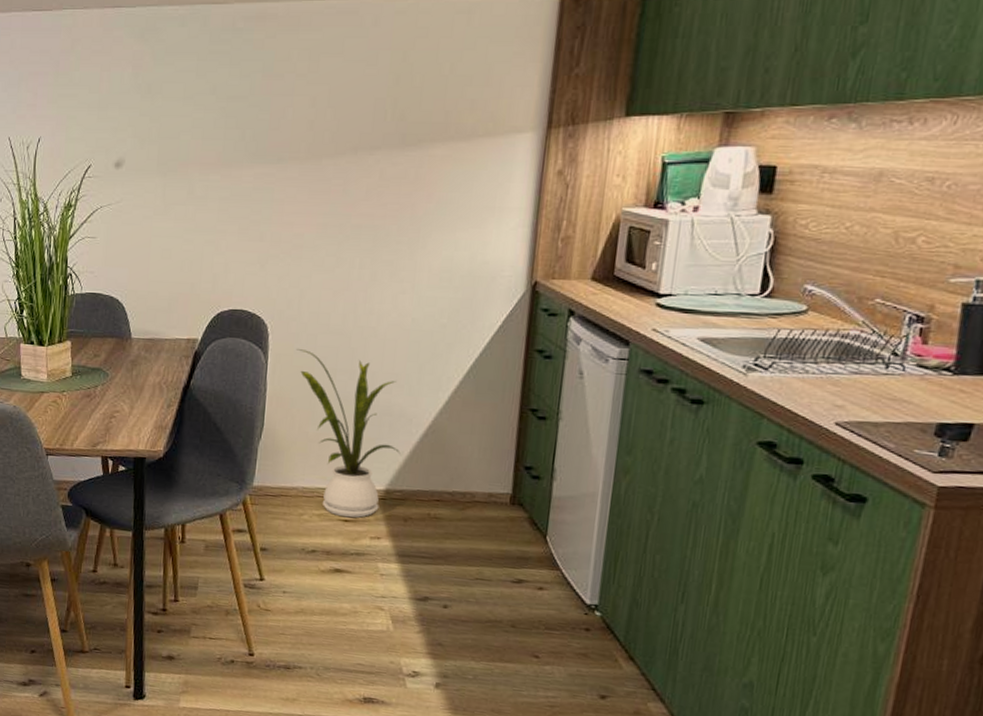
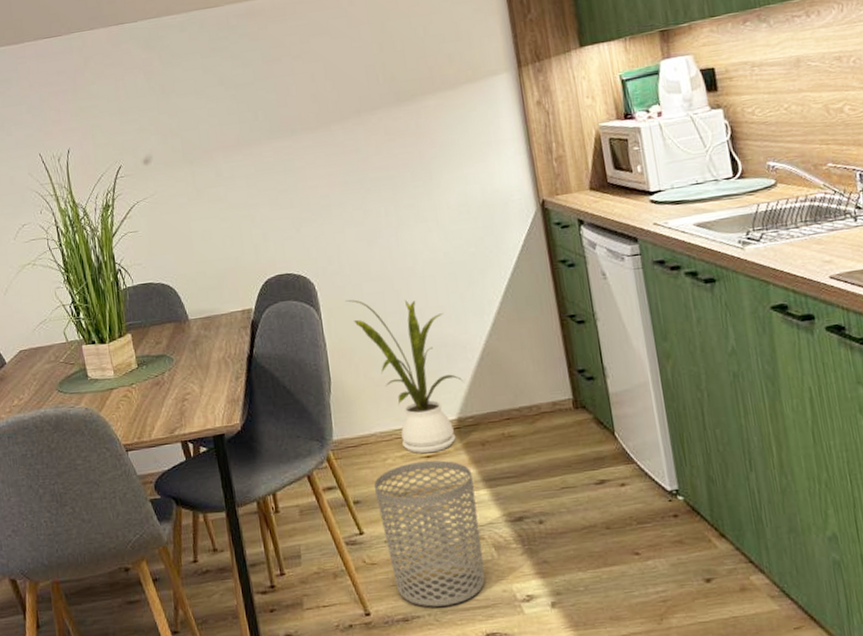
waste bin: none [284,523,387,665] -> present [373,460,485,607]

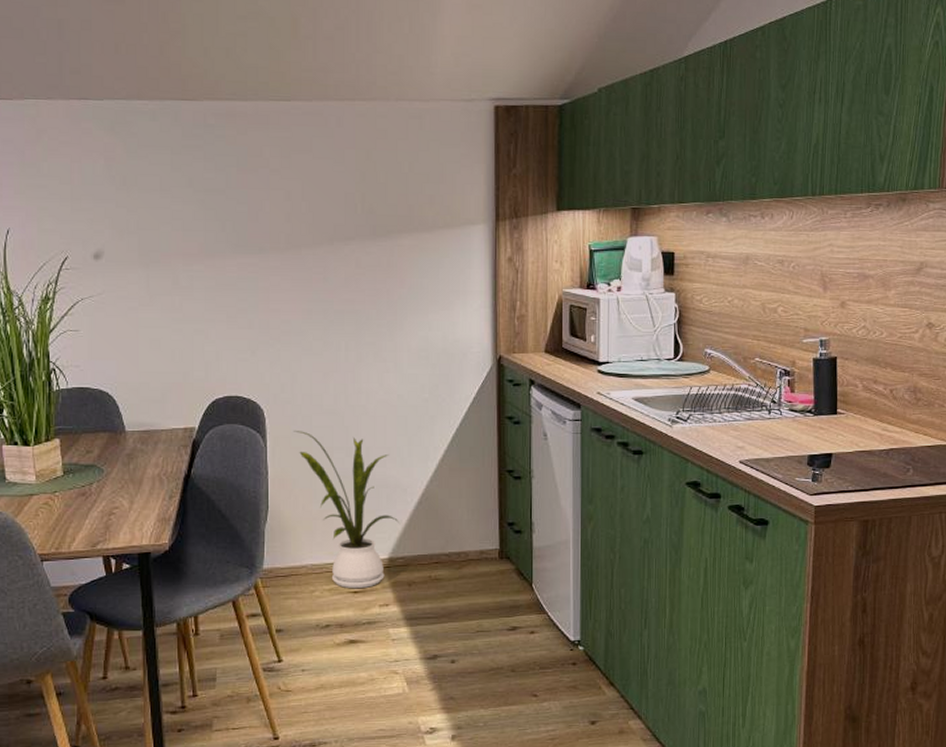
waste bin: present [373,460,485,607] -> none [298,595,395,734]

